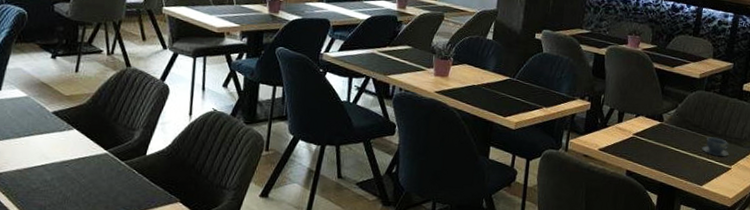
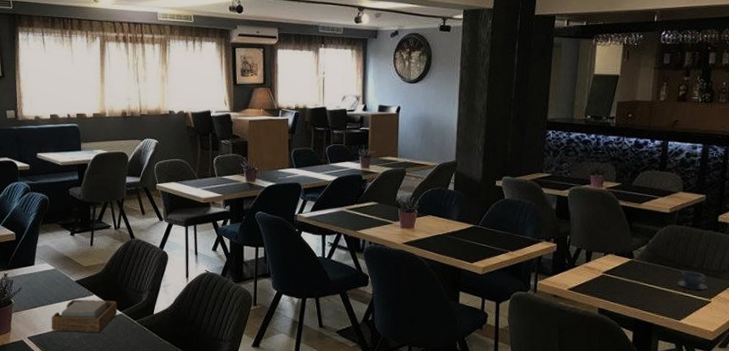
napkin holder: none [16,133,103,174] -> present [51,299,118,333]

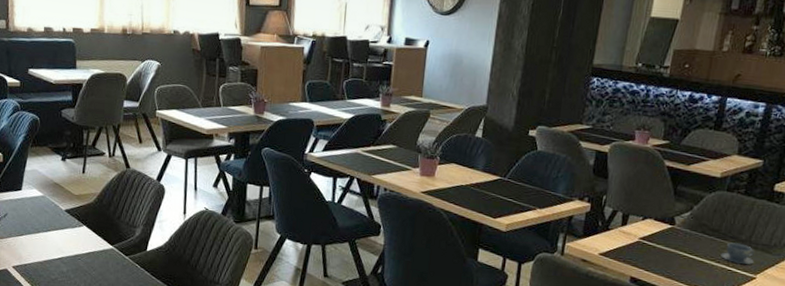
napkin holder: present [51,299,118,333] -> none [37,229,109,267]

